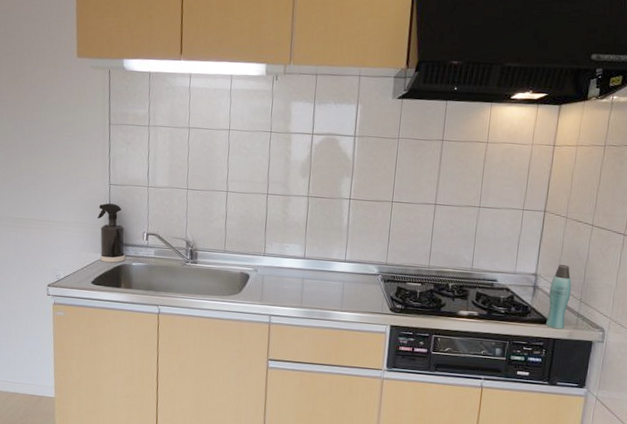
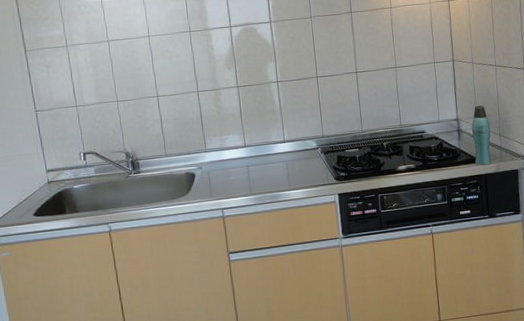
spray bottle: present [97,203,126,263] -> none [28,129,66,191]

